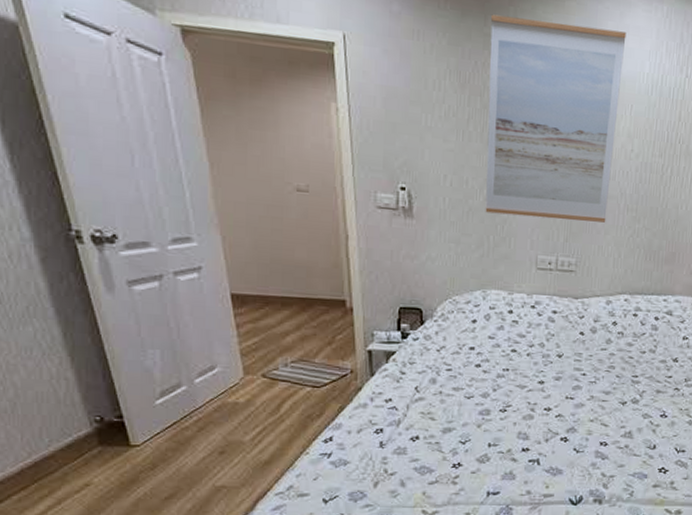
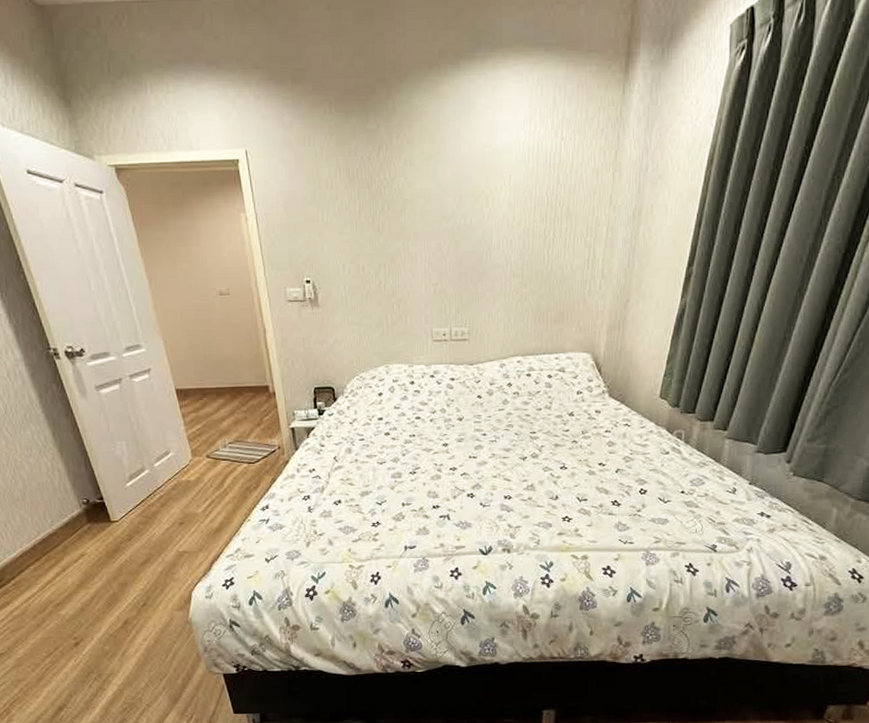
wall art: present [485,14,627,223] -> none [372,106,500,295]

